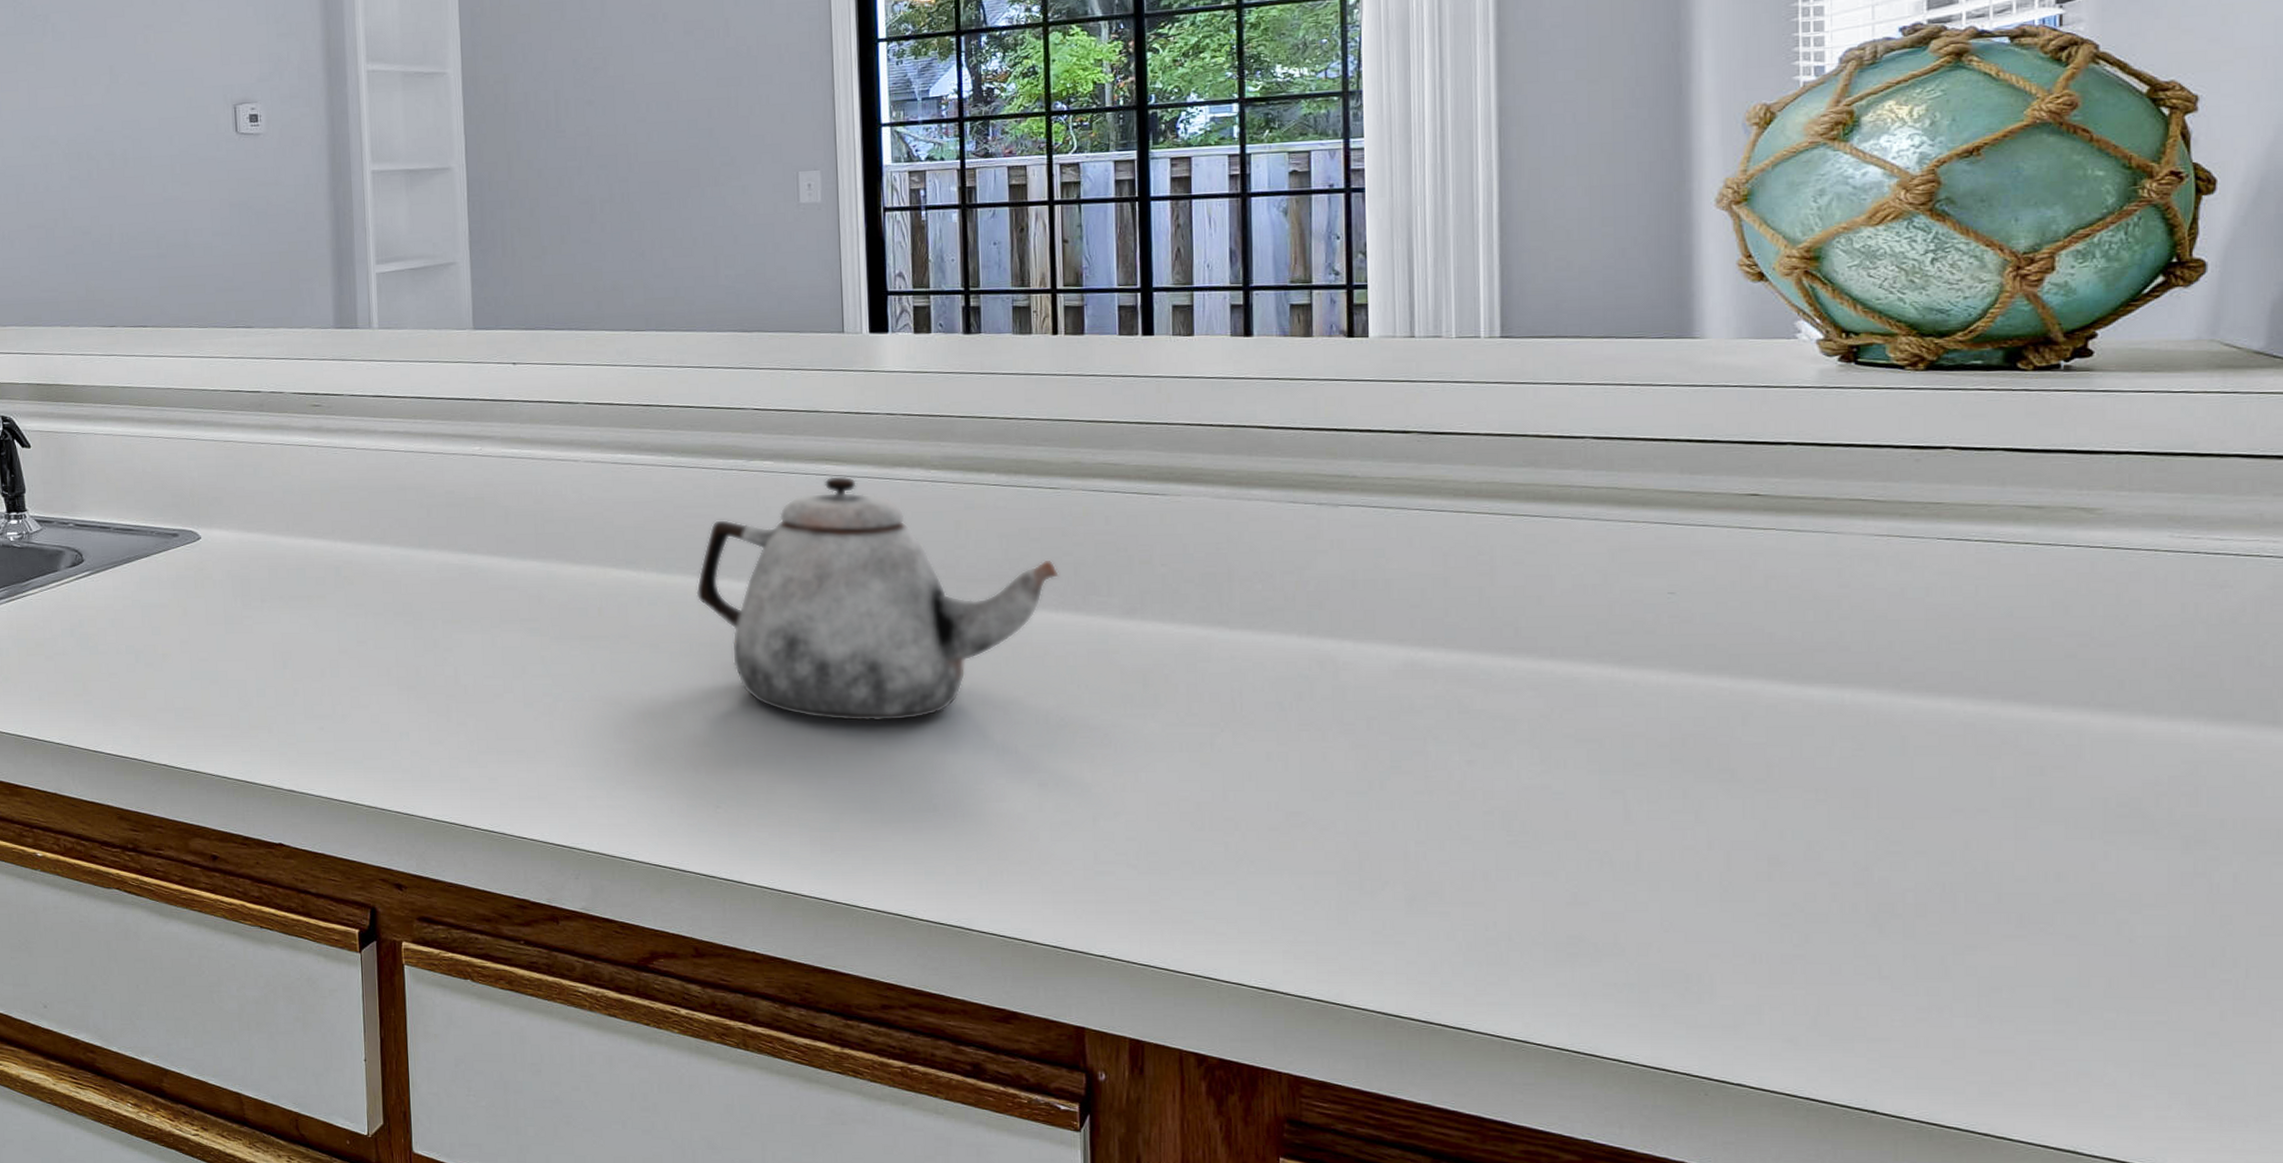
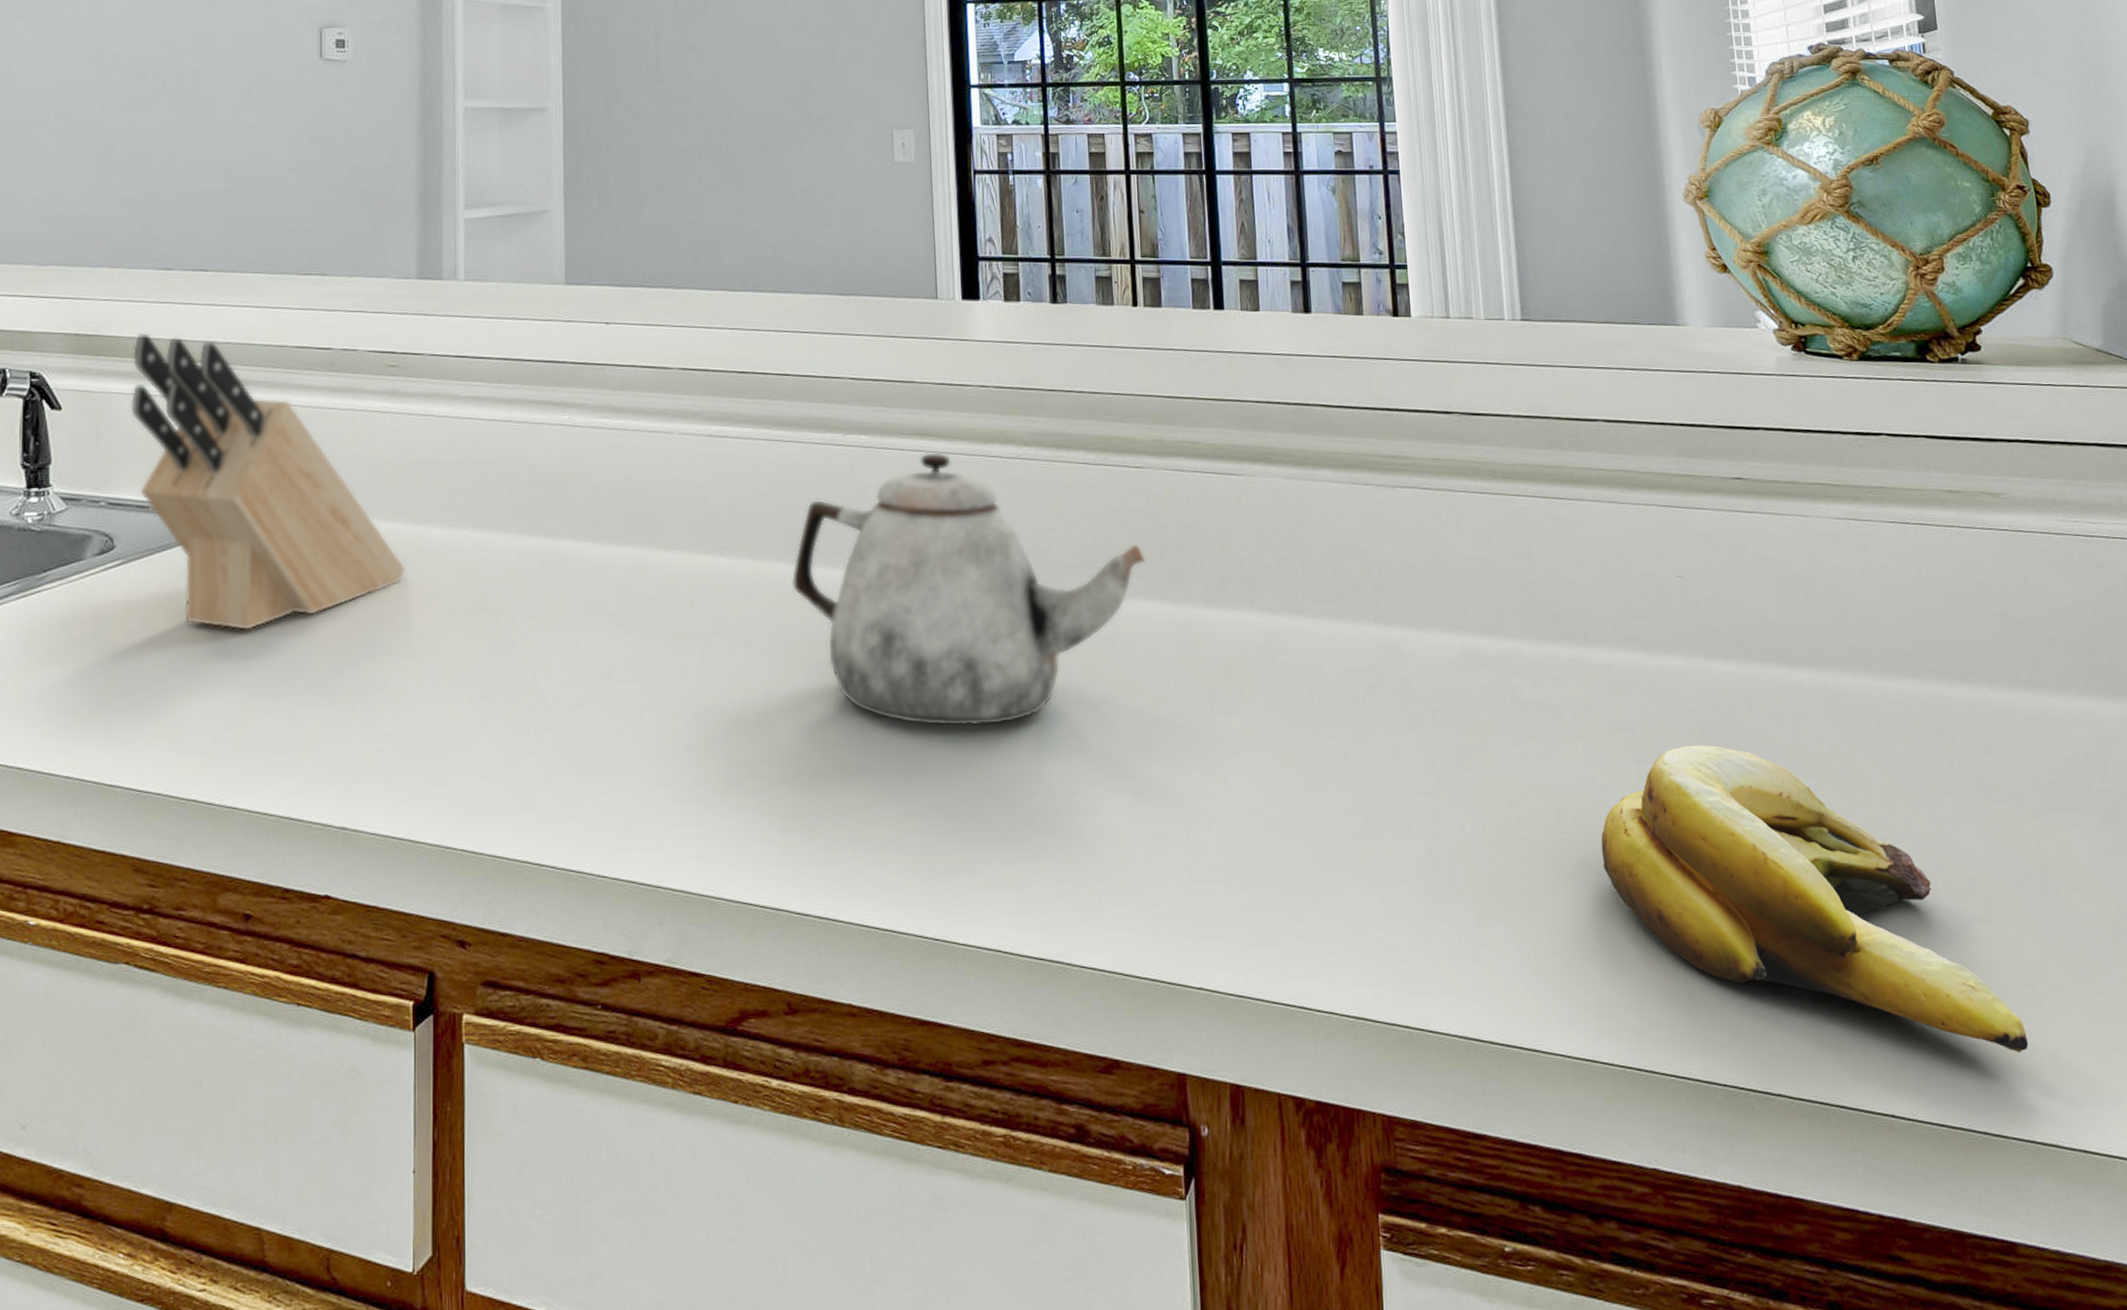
knife block: none [86,381,337,630] -> present [130,332,407,631]
banana: none [1552,757,2053,1063] -> present [1601,745,2029,1053]

